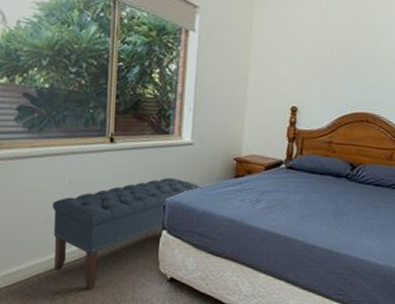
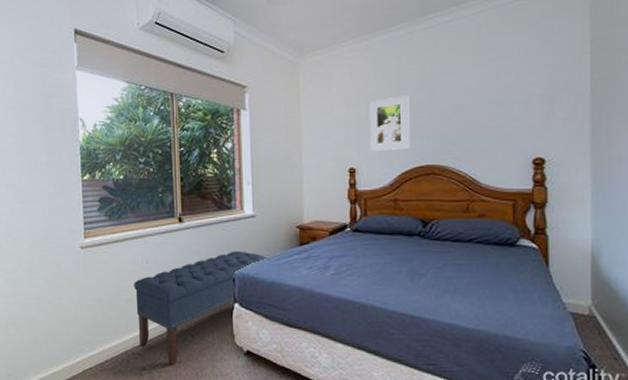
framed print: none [313,42,356,95] -> present [369,95,410,152]

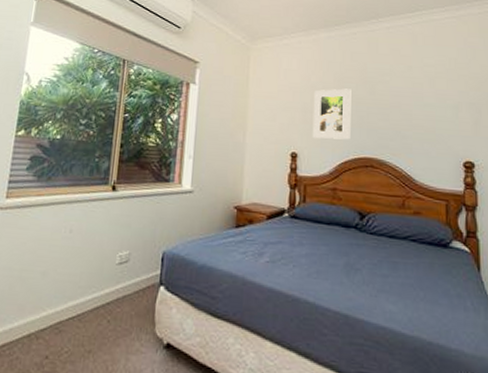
bench: present [134,250,269,365] -> none [46,227,203,355]

